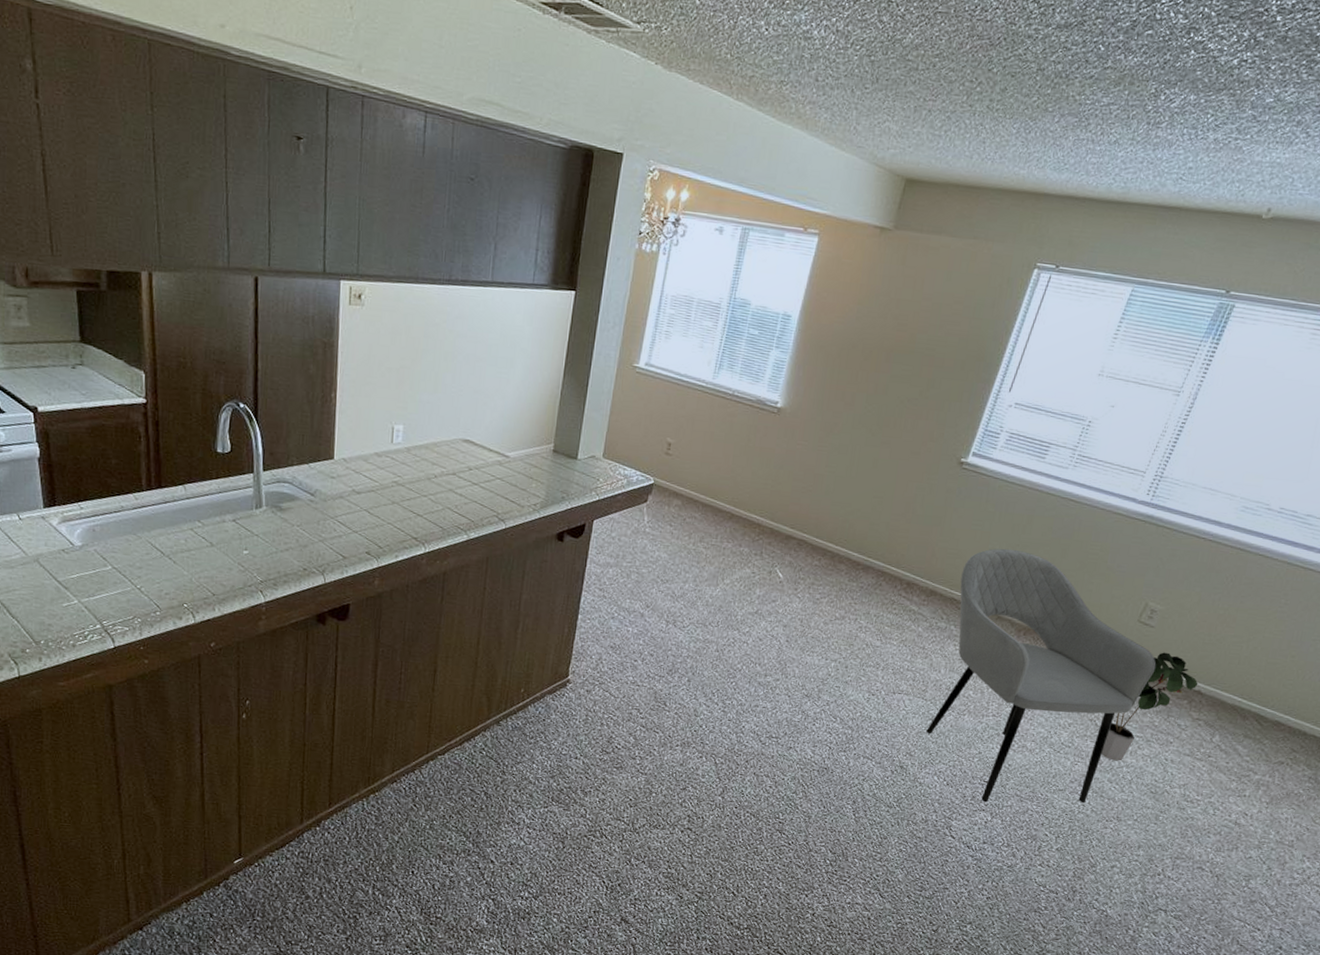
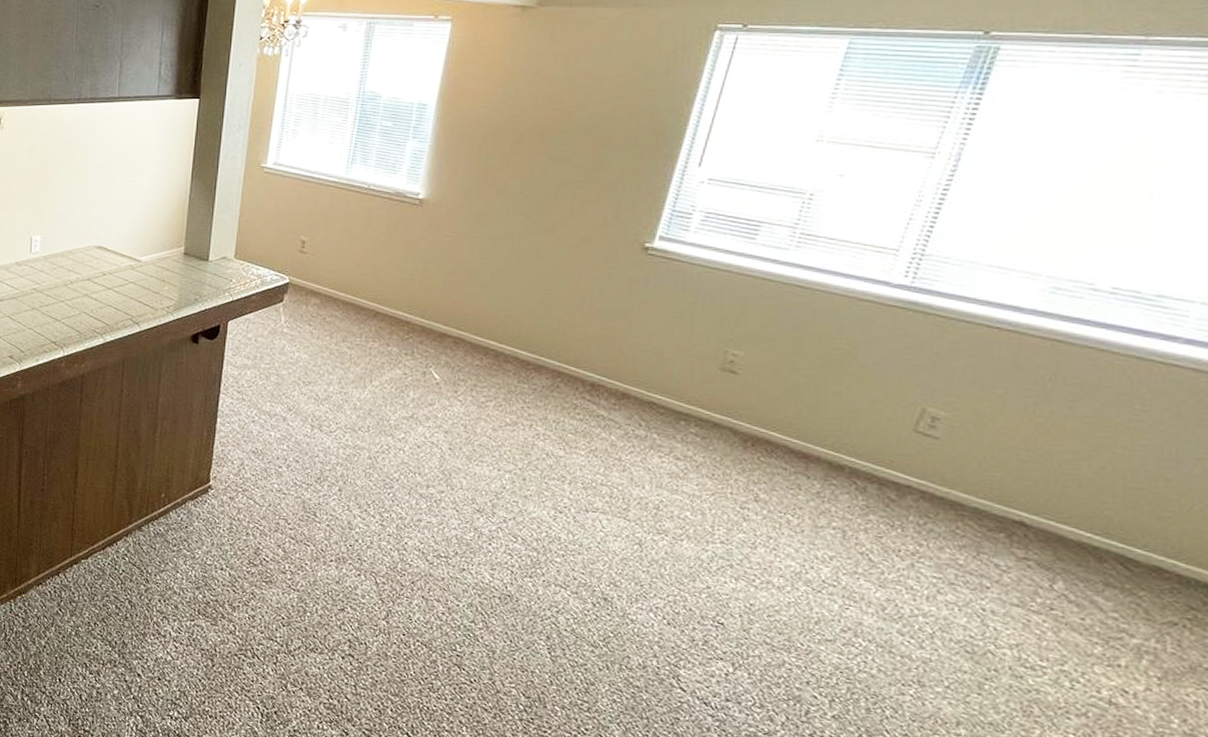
armchair: present [926,548,1156,803] -> none [633,344,950,659]
potted plant: present [1101,652,1198,761] -> none [882,470,1019,608]

